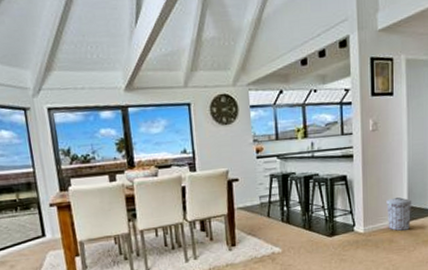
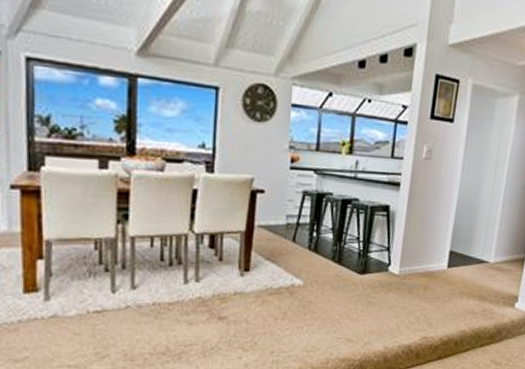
trash can: present [386,197,412,231] -> none [426,239,455,277]

